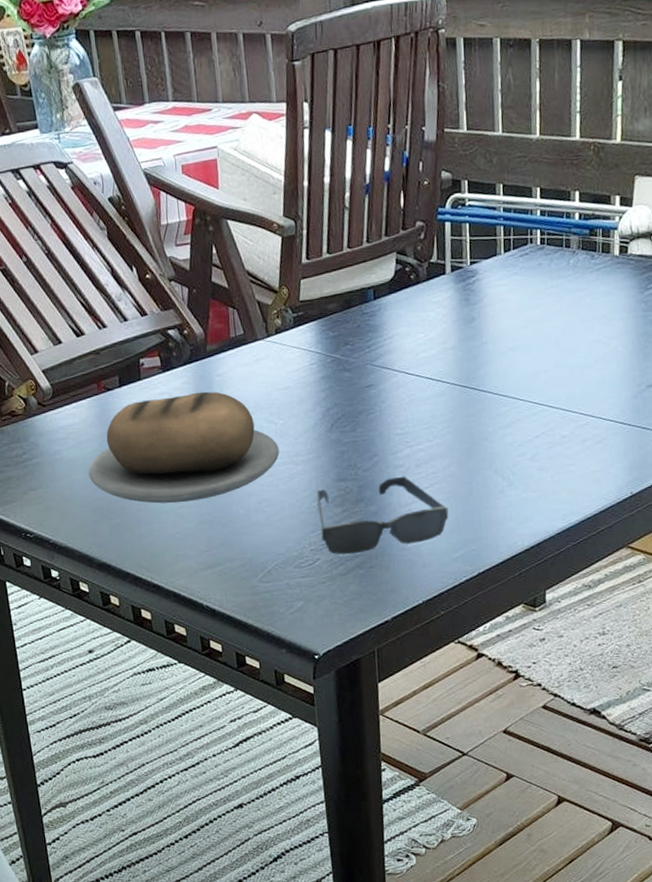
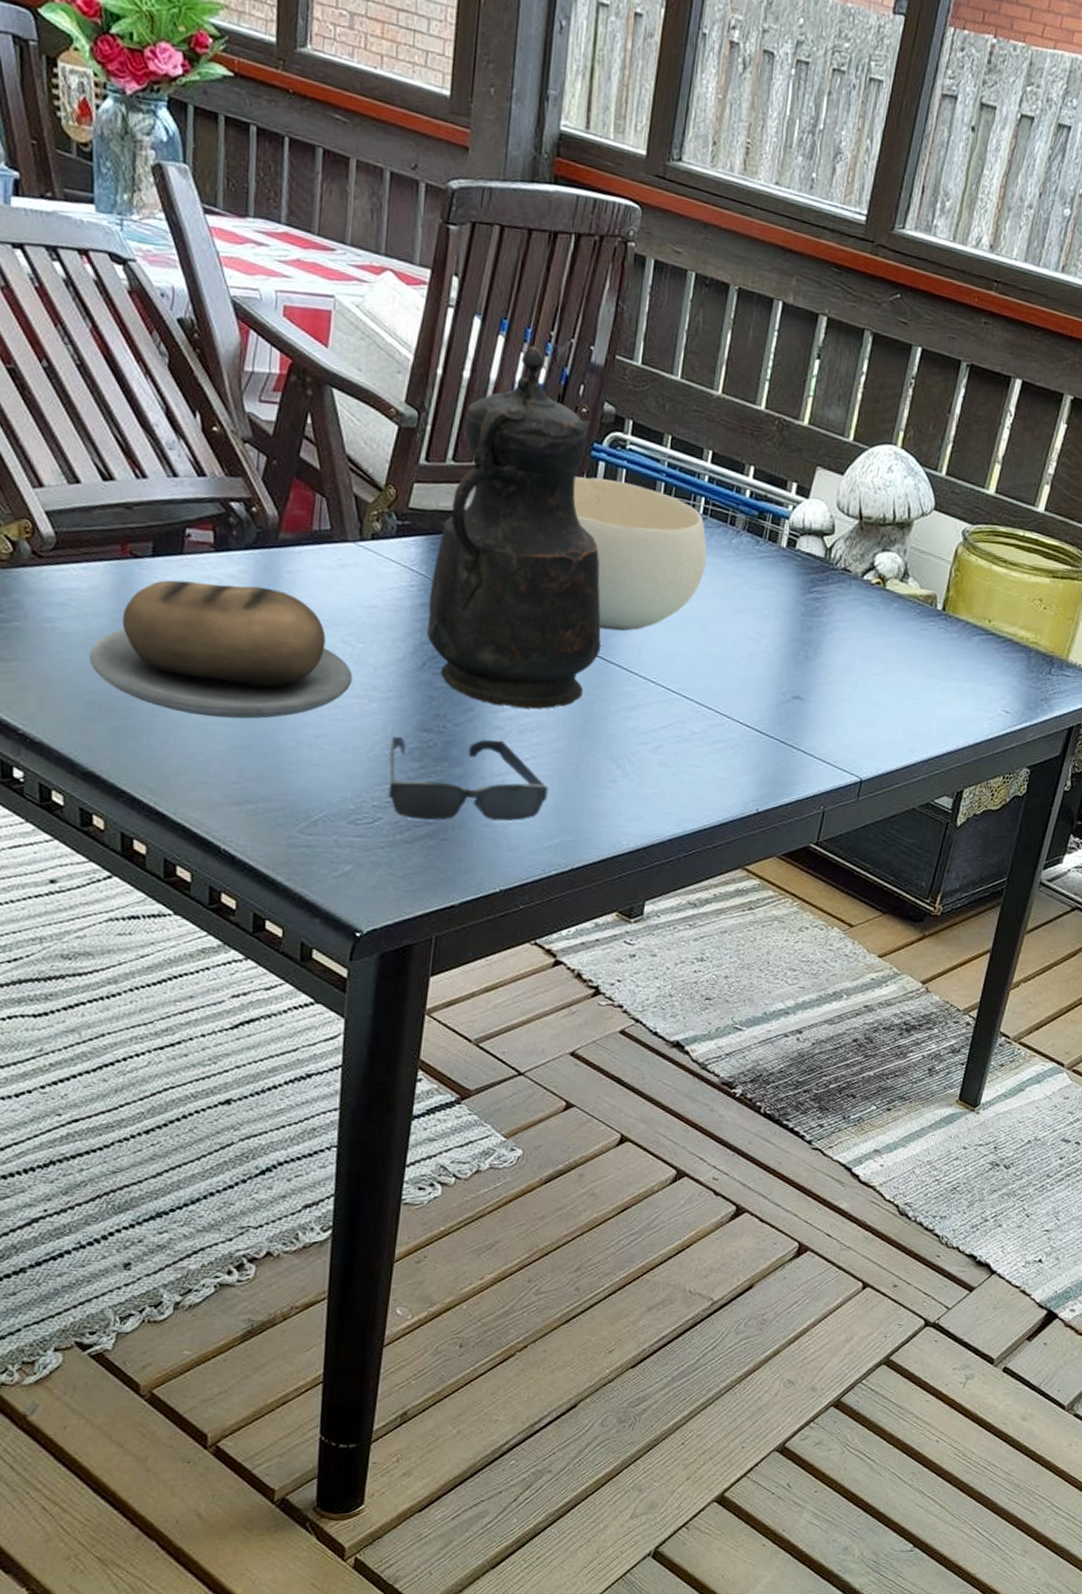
coffeepot: none [327,141,473,448] -> present [426,345,602,709]
bowl: none [426,234,550,364] -> present [573,476,707,631]

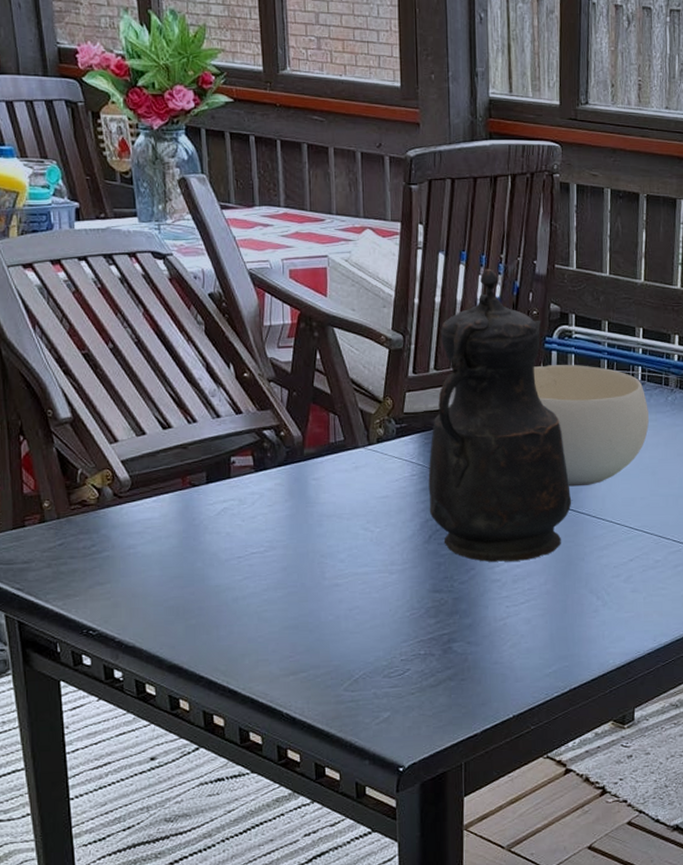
bread: present [89,580,353,719] -> none [165,494,374,606]
sunglasses: present [388,737,549,822] -> none [410,590,543,666]

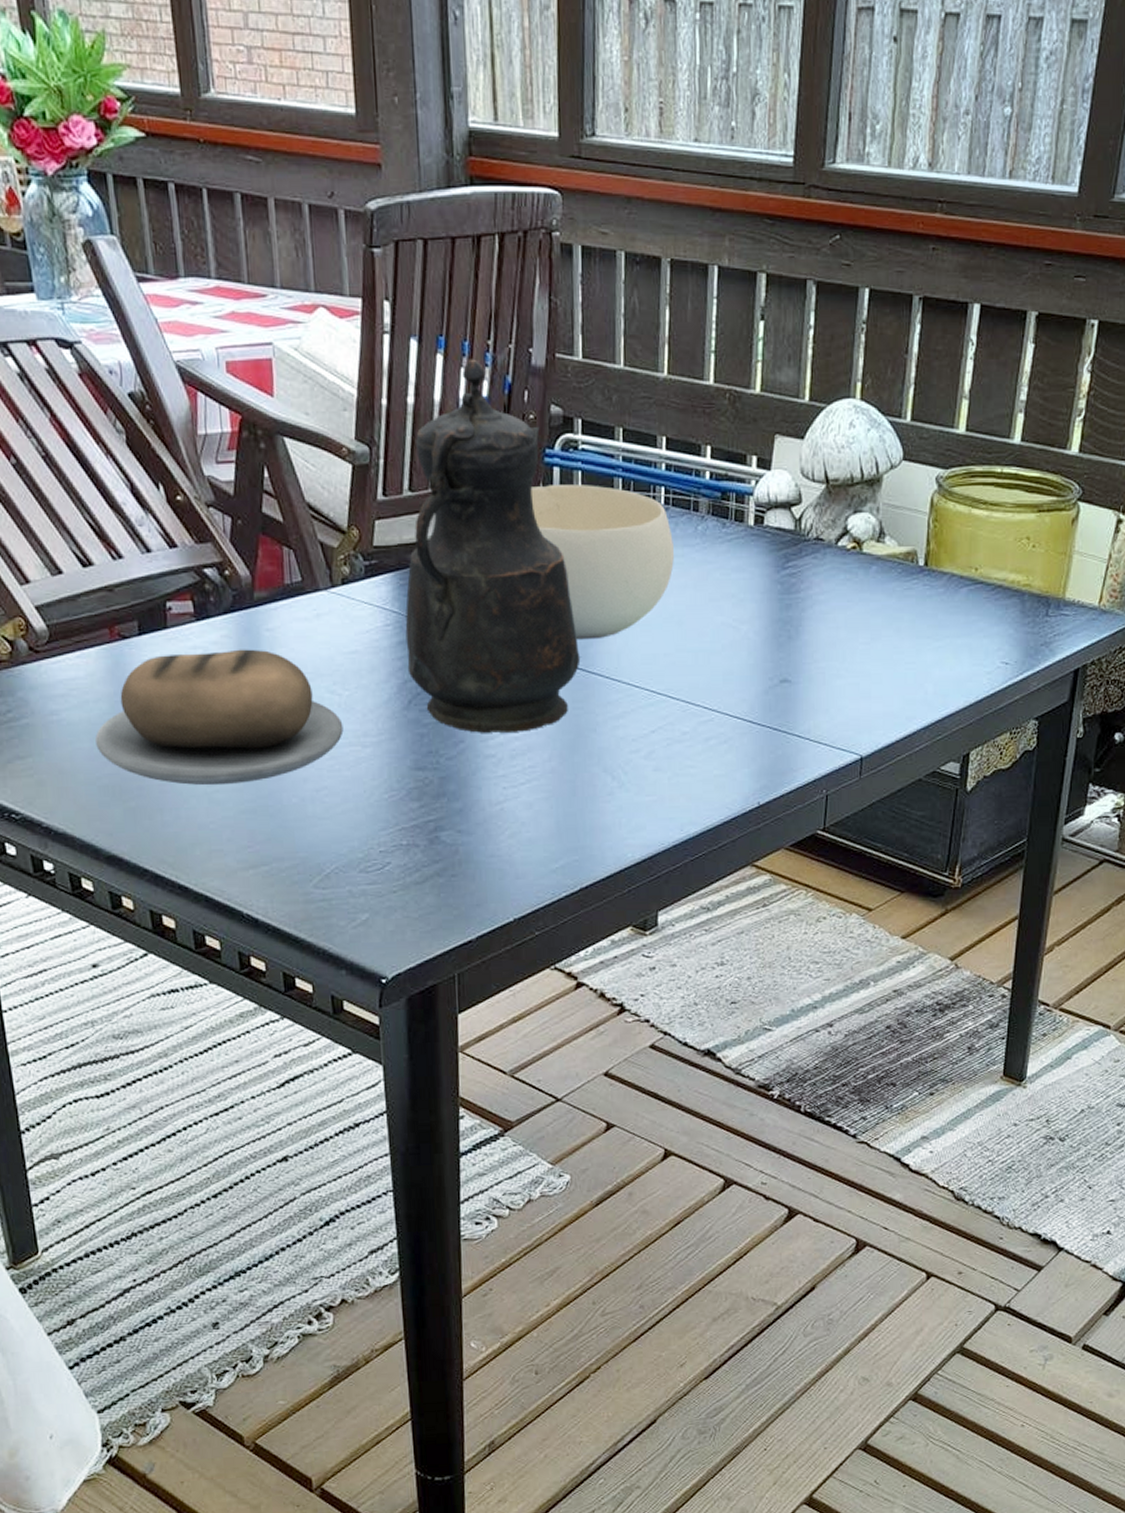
bread: none [165,494,374,606] -> present [95,649,344,786]

